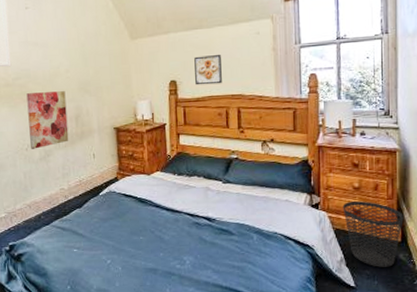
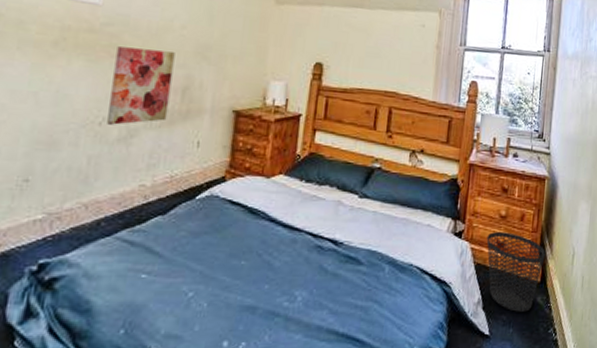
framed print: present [194,54,222,86] -> none [345,39,379,76]

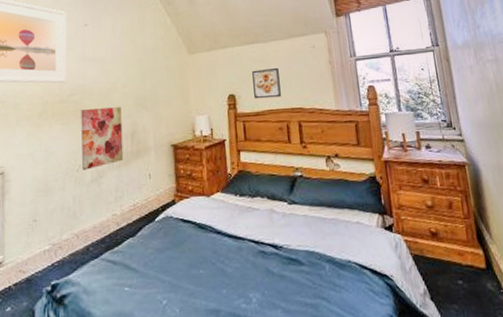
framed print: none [345,39,379,76] -> present [252,67,281,99]
wastebasket: present [486,232,546,312] -> none [418,221,485,301]

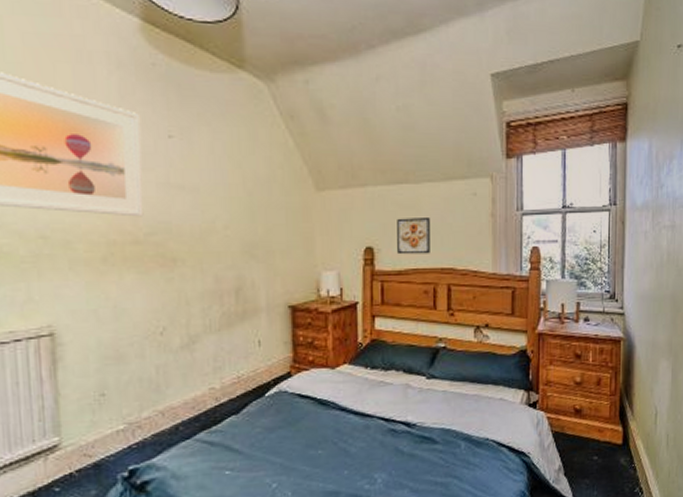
wall art: present [81,107,124,170] -> none [164,254,225,333]

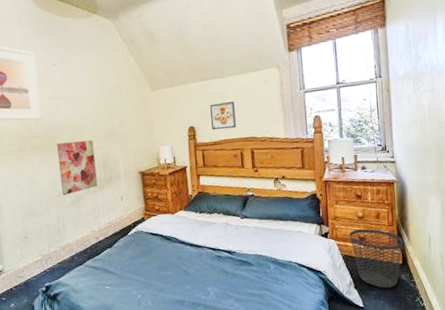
wall art: none [164,254,225,333] -> present [57,140,98,195]
wastebasket: none [563,398,626,475] -> present [349,228,404,288]

